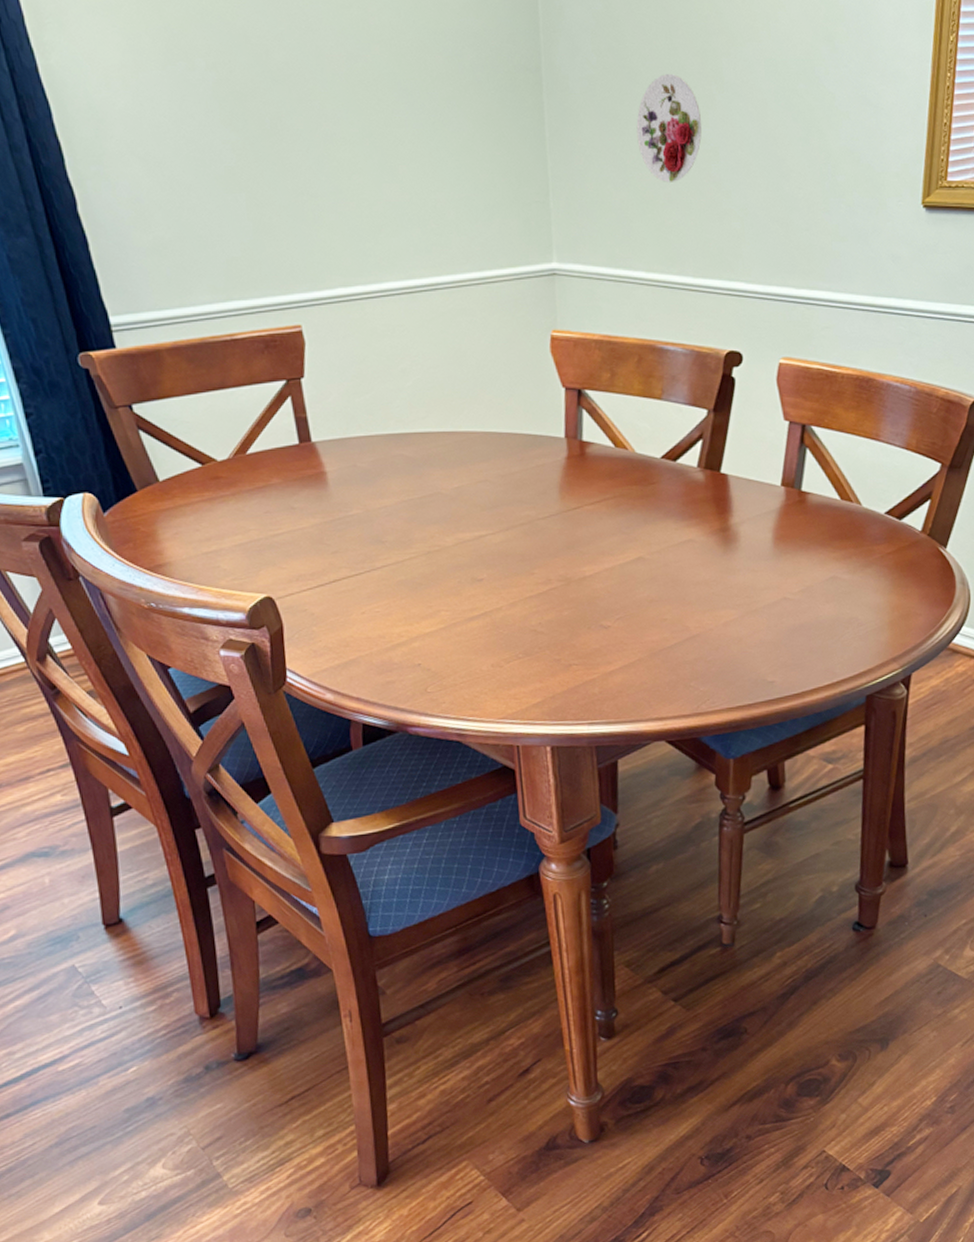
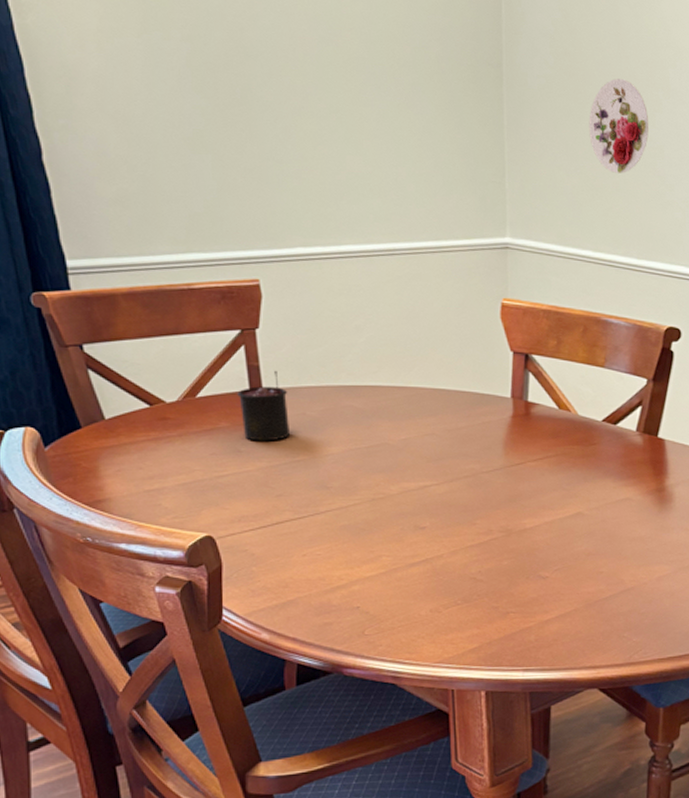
candle: none [287,422,343,497] -> present [237,371,291,441]

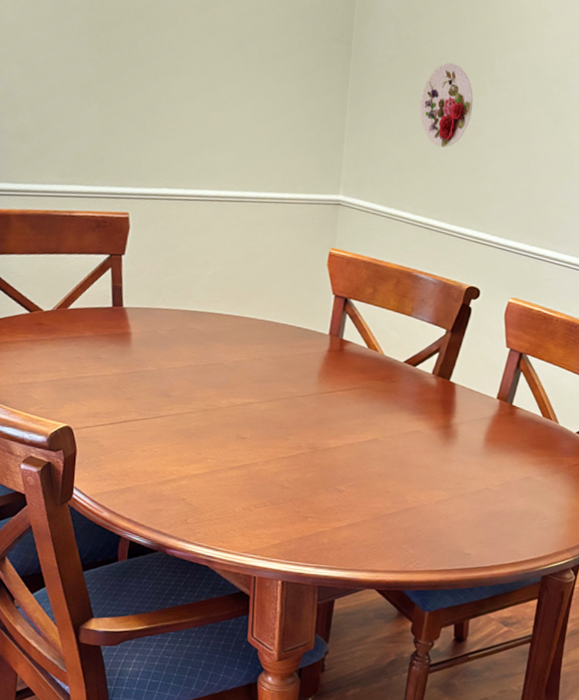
candle: present [237,371,291,441] -> none [102,293,143,352]

